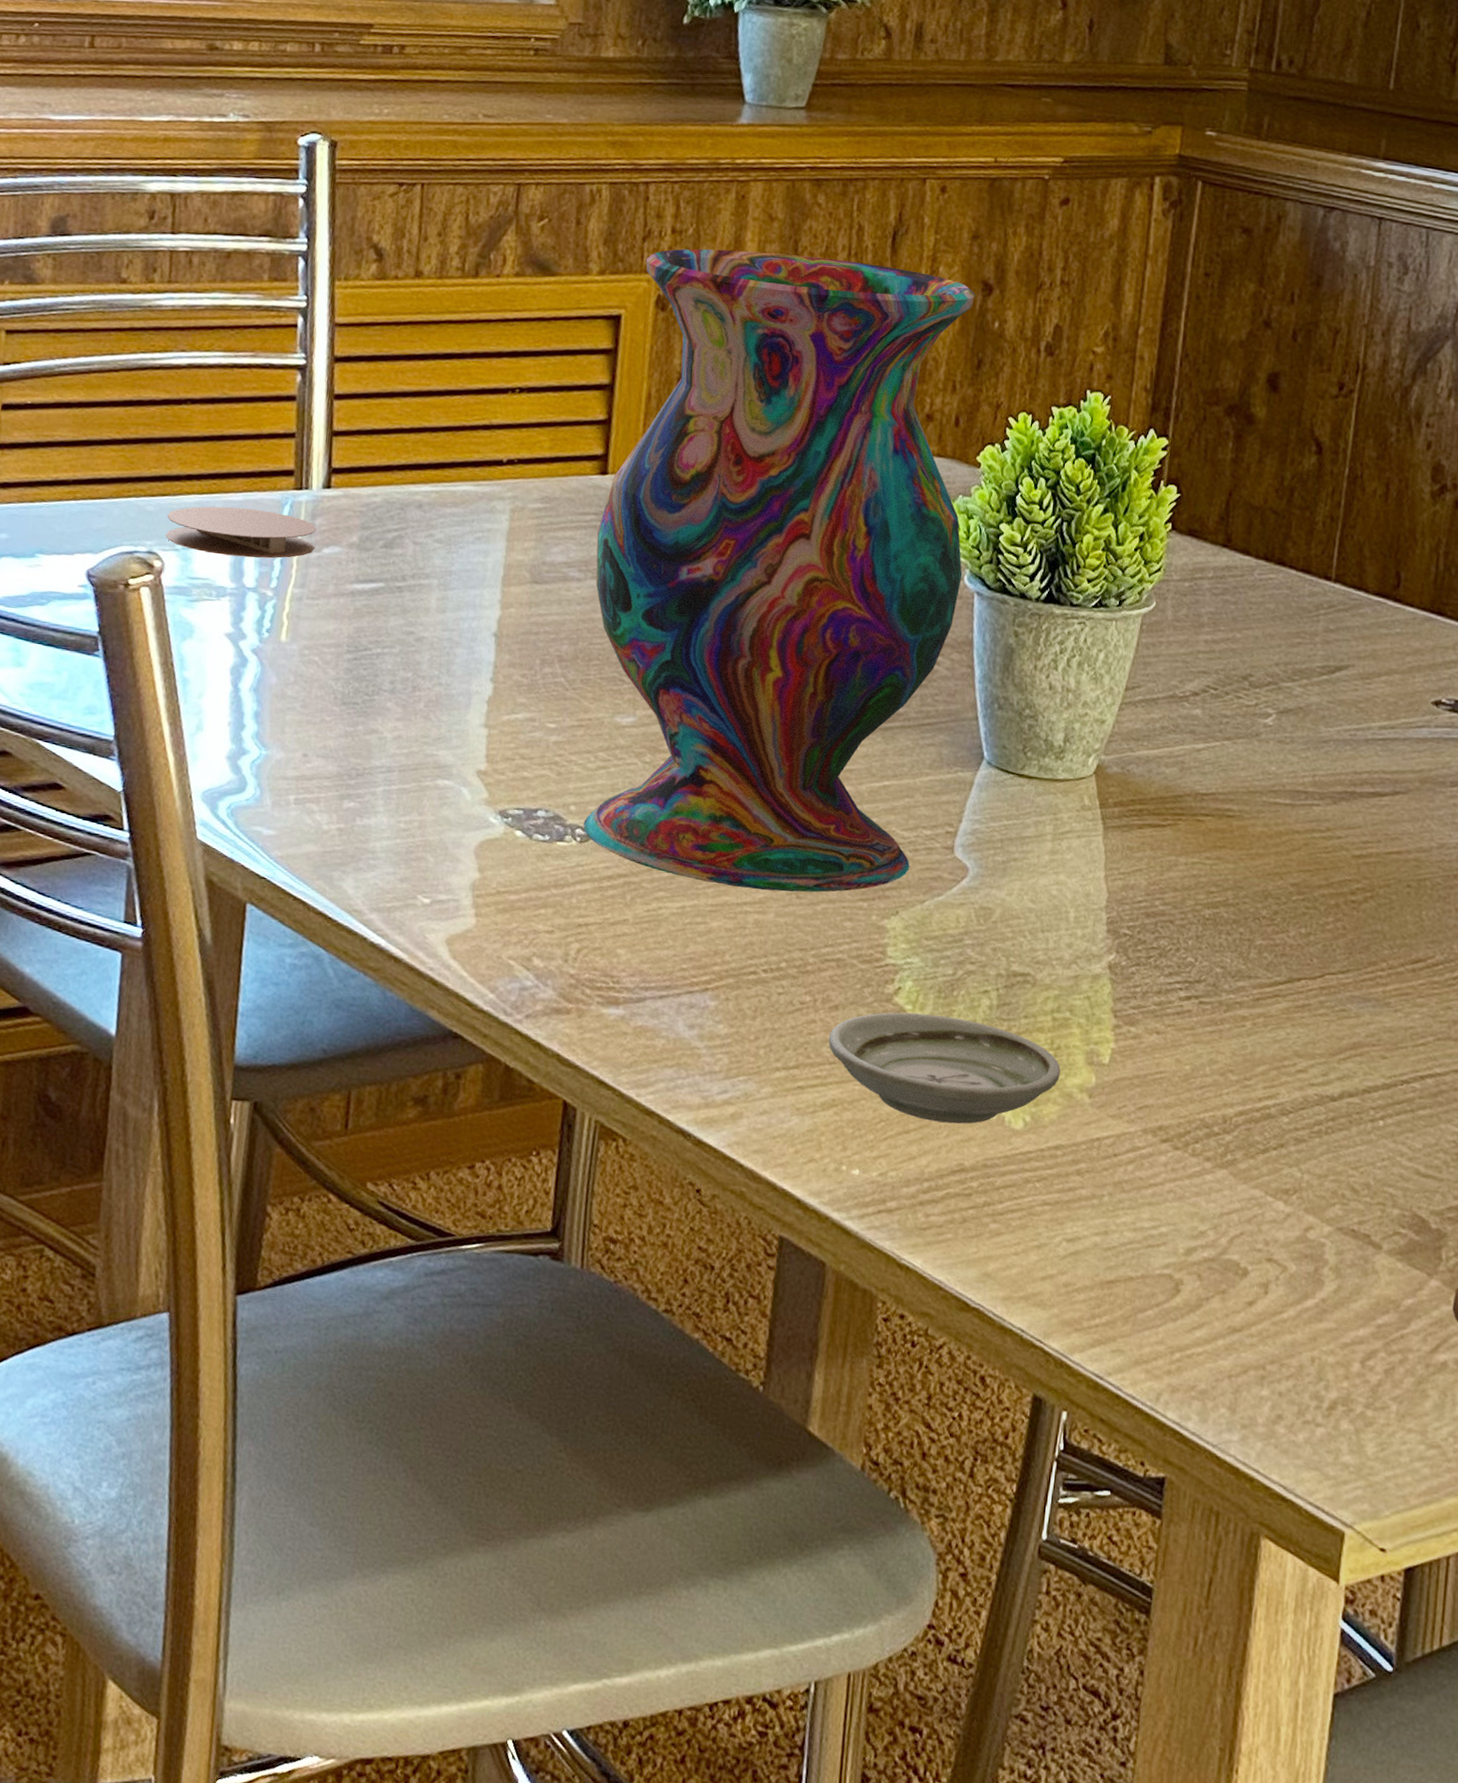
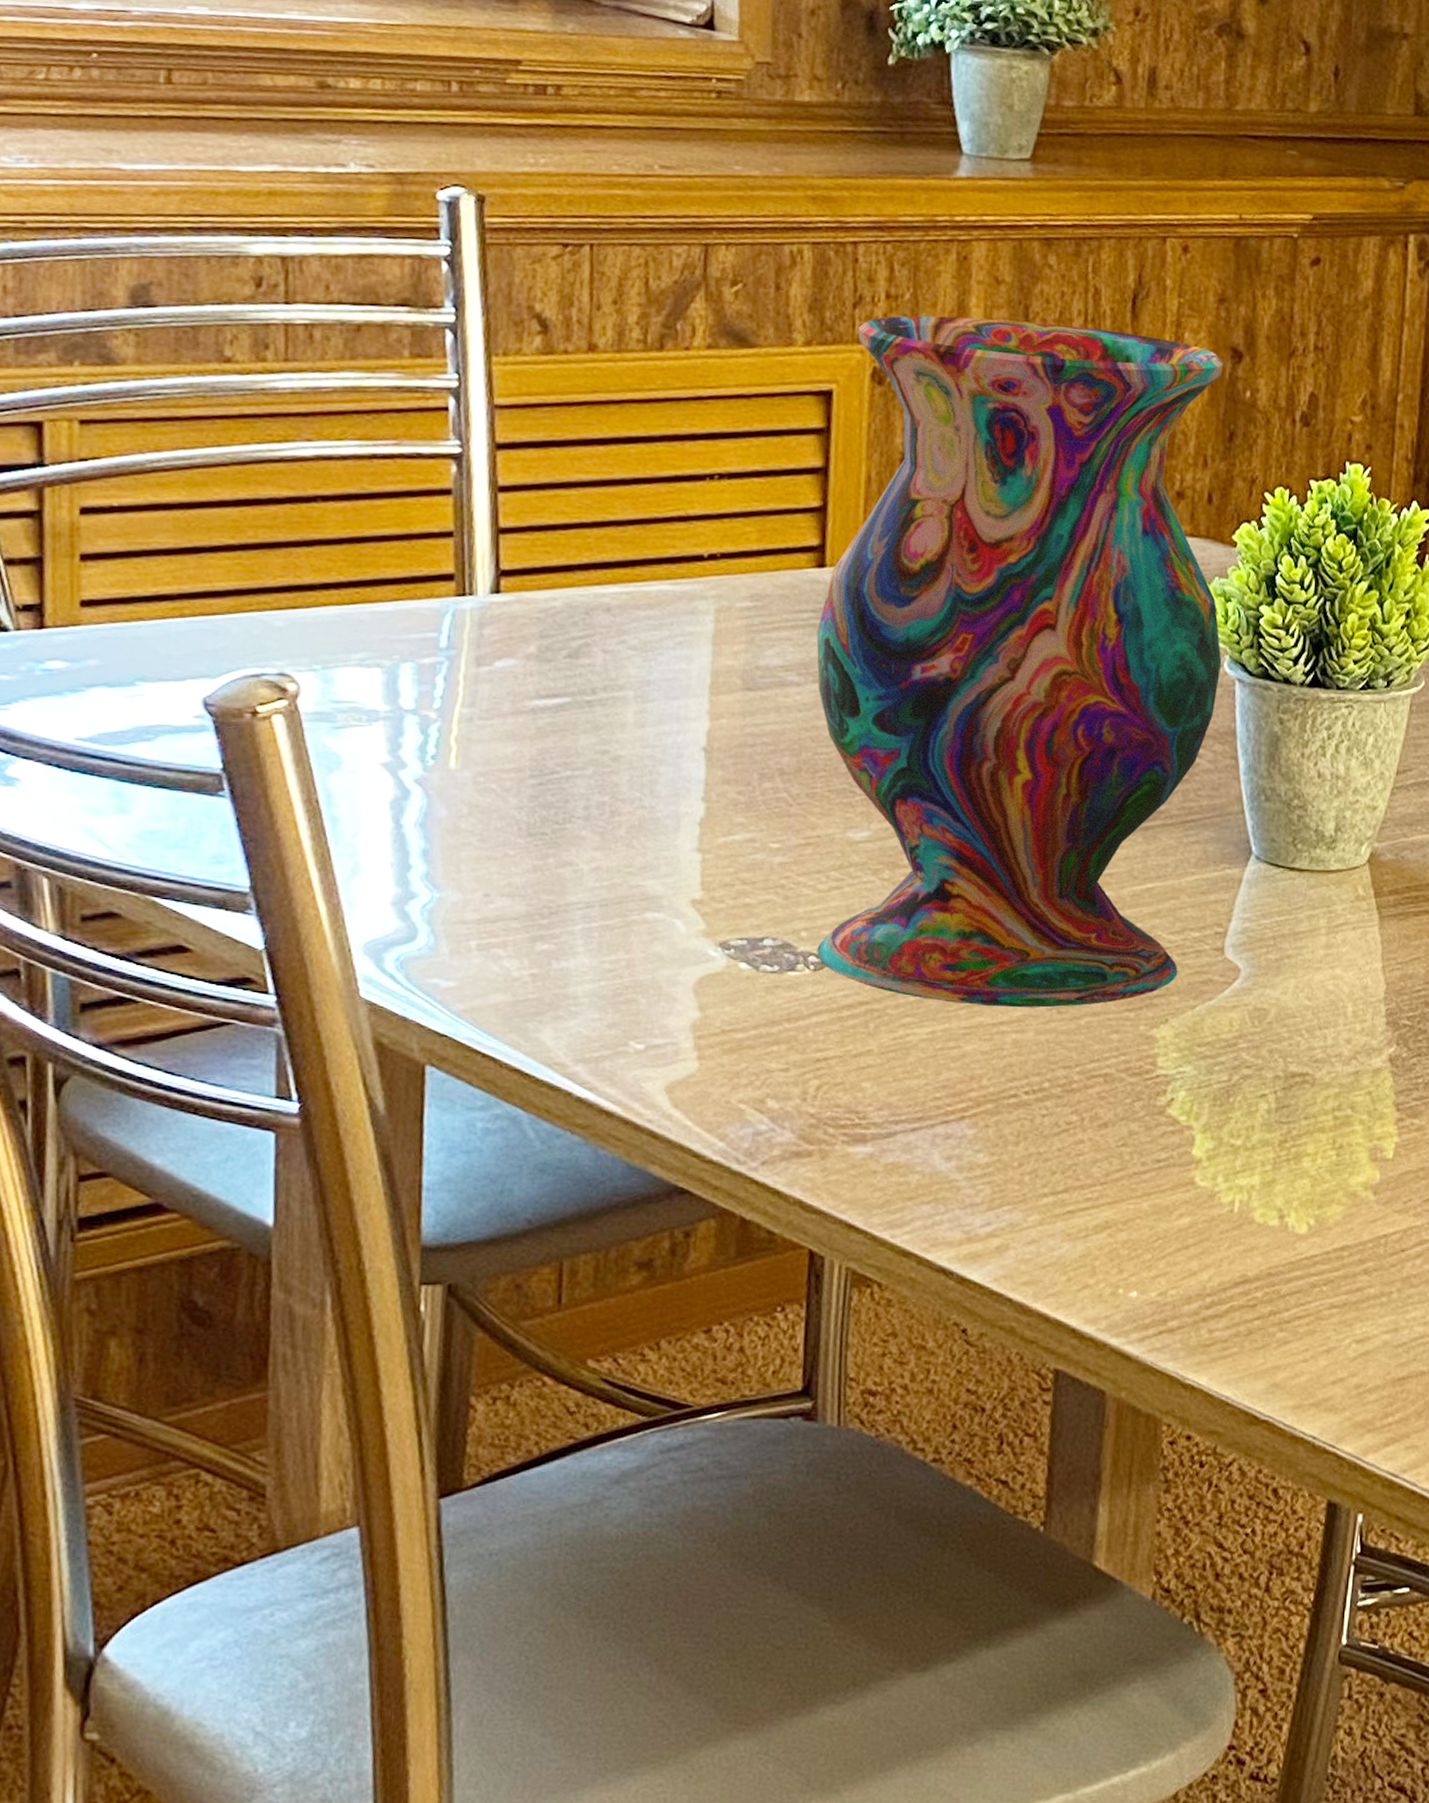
coaster: present [165,506,317,559] -> none [299,618,486,676]
saucer: present [828,1012,1061,1124] -> none [1098,1124,1344,1235]

